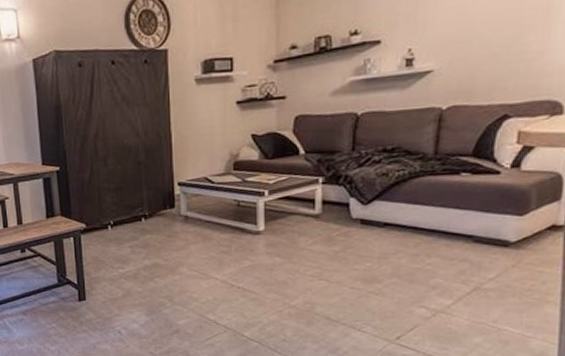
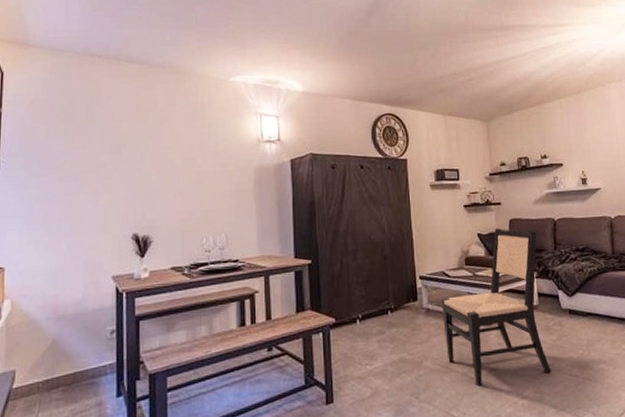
chair: none [202,127,329,294] -> present [441,228,551,387]

